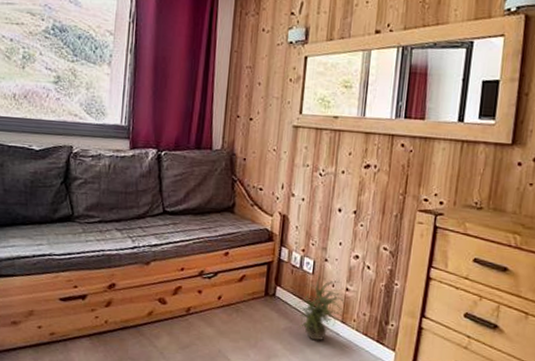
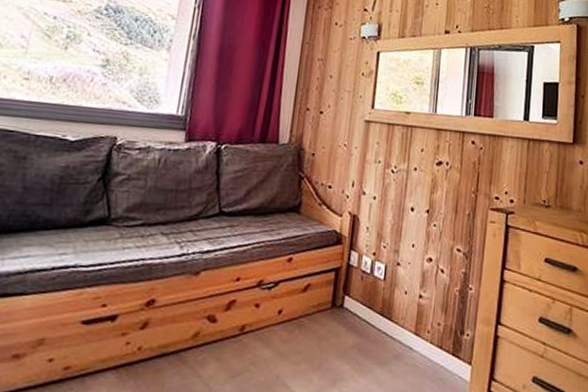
potted plant: present [295,275,347,341] -> none [365,281,420,358]

